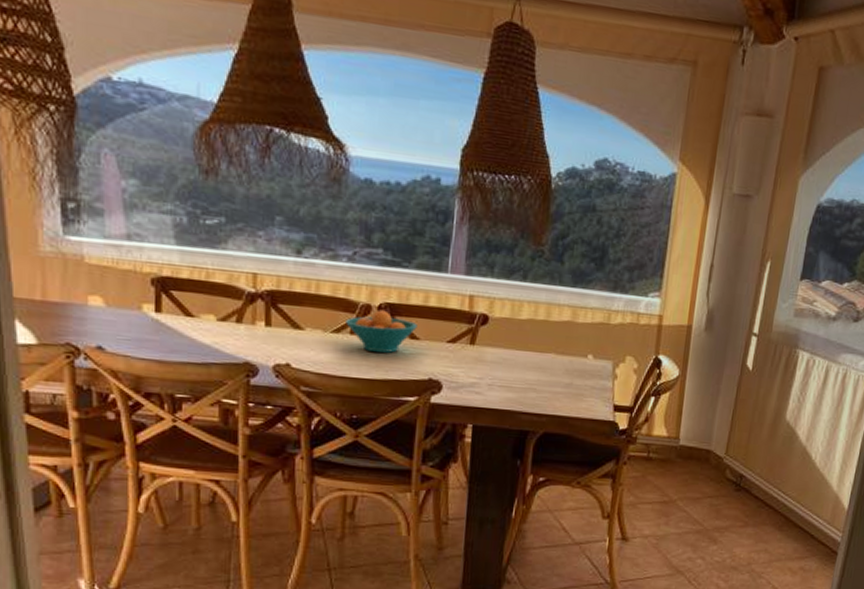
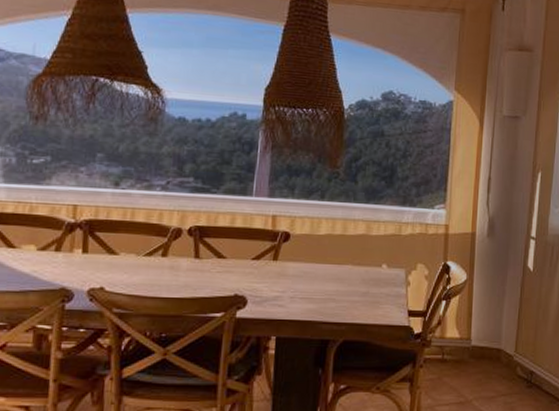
fruit bowl: present [346,310,417,353] -> none [158,232,224,273]

